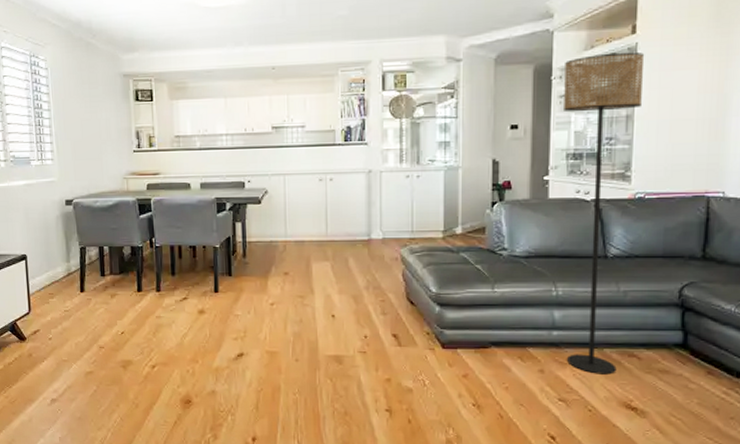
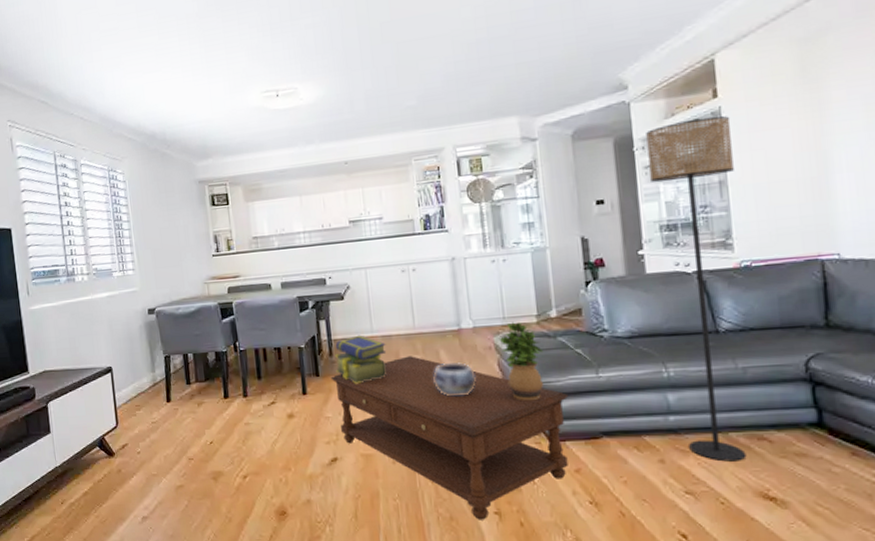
coffee table: none [242,262,465,416] -> present [330,356,569,520]
stack of books: none [248,239,298,285] -> present [335,335,387,384]
decorative bowl: none [341,270,380,302] -> present [433,361,476,397]
potted plant: none [405,236,445,309] -> present [499,322,544,400]

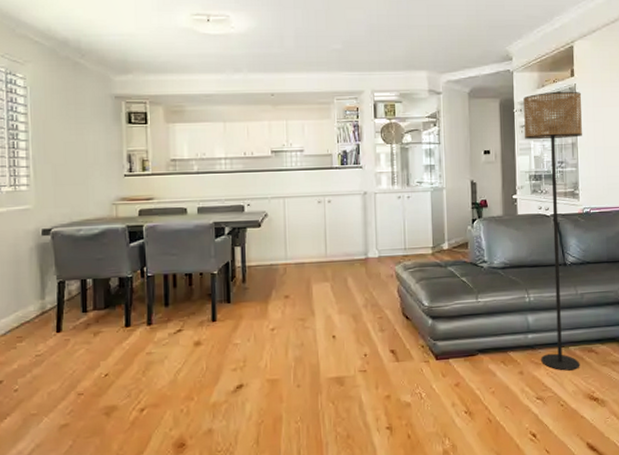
coffee table: present [330,356,569,520] -> none [242,283,454,436]
stack of books: present [335,335,387,384] -> none [248,262,299,310]
decorative bowl: present [433,361,476,397] -> none [340,288,378,321]
potted plant: present [499,322,544,400] -> none [400,253,435,323]

